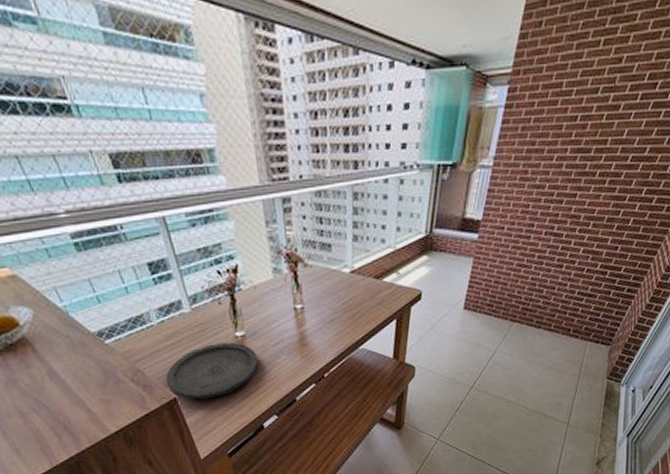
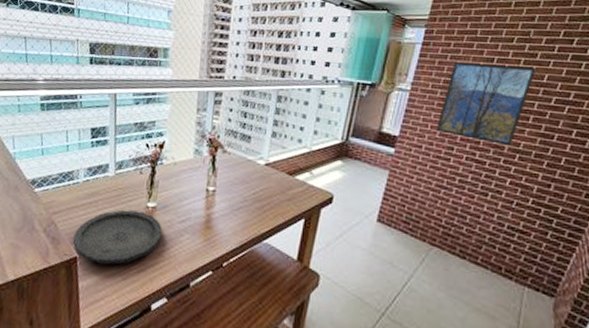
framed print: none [518,122,617,215] -> present [436,62,536,147]

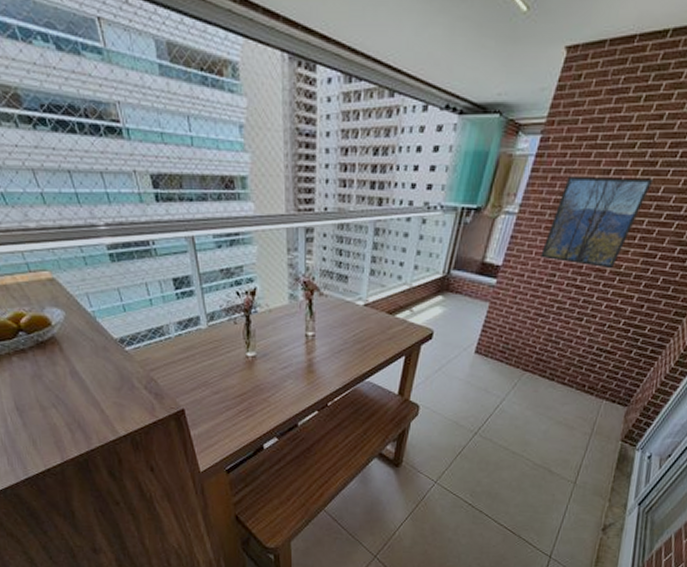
plate: present [72,209,162,265] -> none [176,361,265,414]

